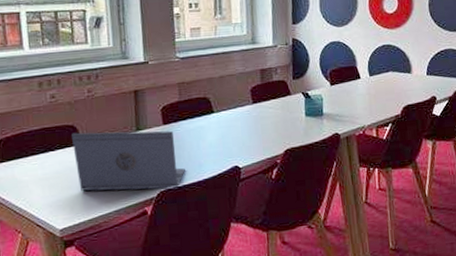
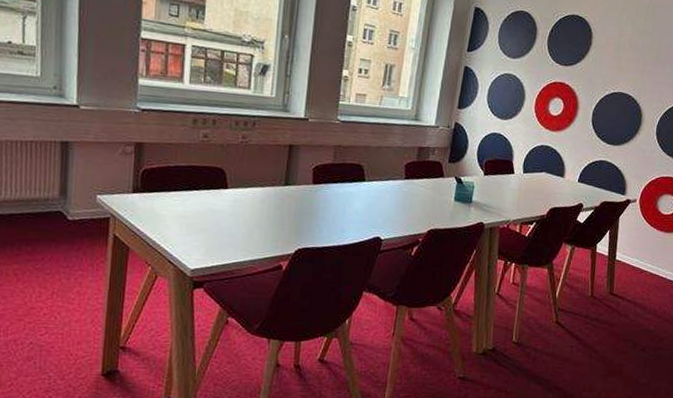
laptop: present [71,130,185,191] -> none [217,176,327,248]

